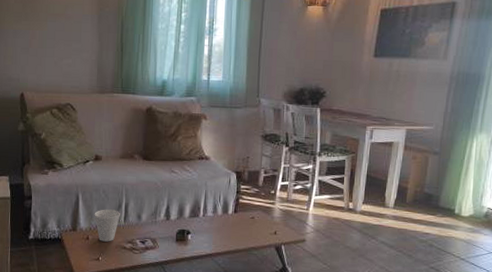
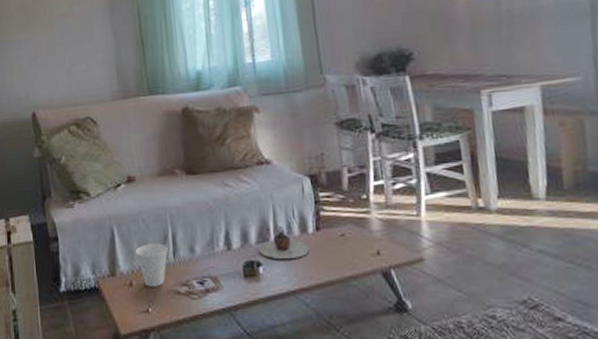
teapot: none [190,206,228,232] -> present [259,225,311,260]

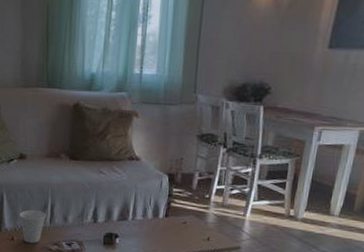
teapot: present [259,225,311,260] -> none [118,209,158,236]

